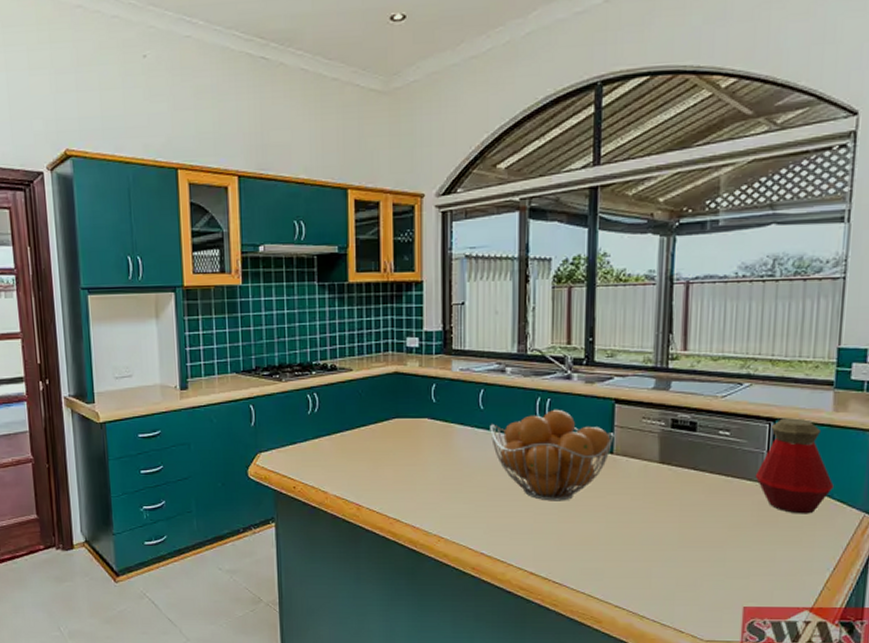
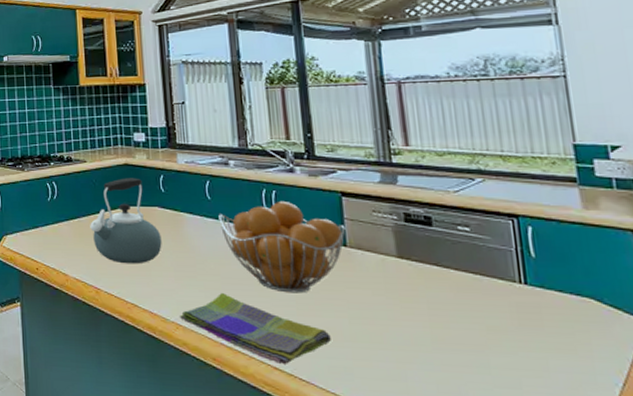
kettle: none [353,387,429,479] -> present [90,178,162,264]
dish towel: none [443,504,587,569] -> present [180,293,331,364]
bottle: present [755,418,834,514] -> none [506,215,602,320]

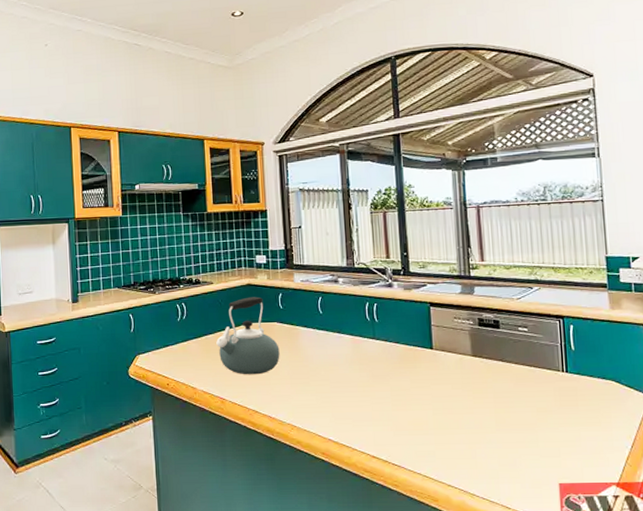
dish towel: present [180,293,331,364] -> none [295,396,418,453]
fruit basket: present [218,200,346,293] -> none [329,312,432,392]

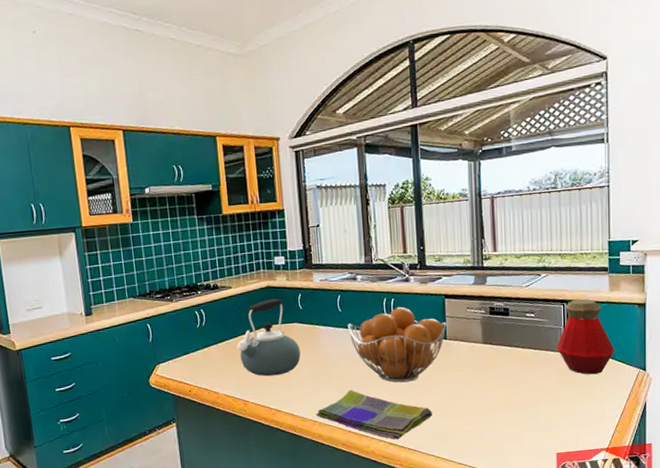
dish towel: none [295,396,418,453] -> present [316,390,432,440]
fruit basket: none [329,312,432,392] -> present [348,306,447,383]
bottle: none [553,315,620,398] -> present [556,298,615,375]

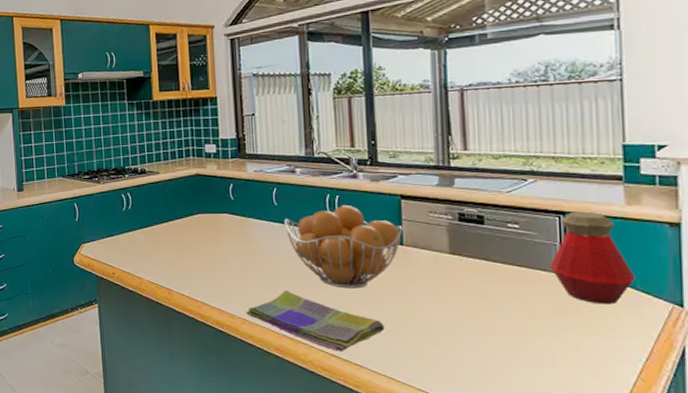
kettle: present [237,298,301,377] -> none [163,187,231,267]

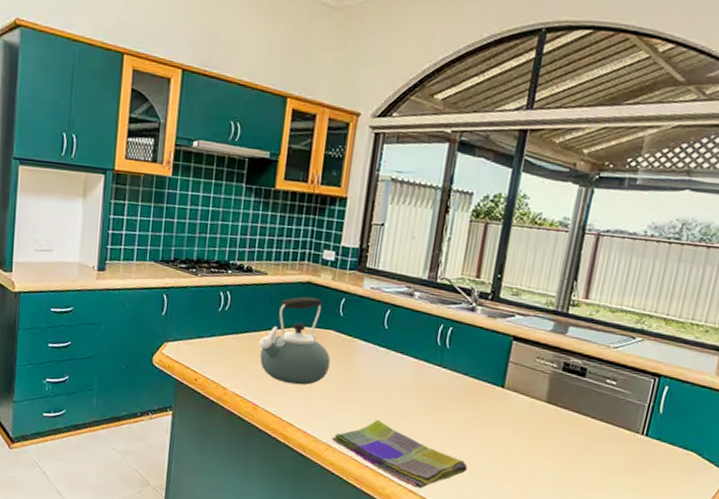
kettle: none [163,187,231,267] -> present [259,296,331,385]
fruit basket: present [284,204,403,289] -> none [390,338,508,427]
bottle: present [549,211,636,305] -> none [633,375,706,469]

